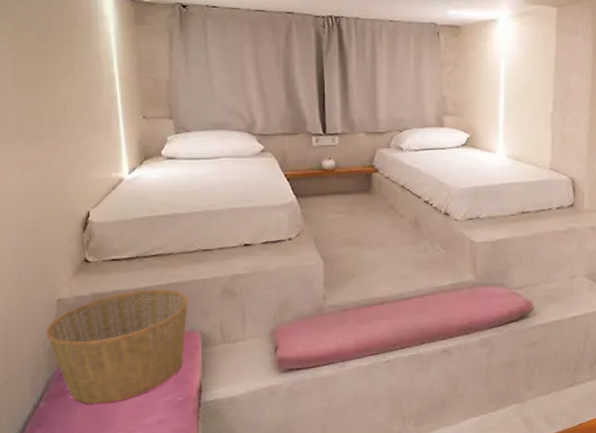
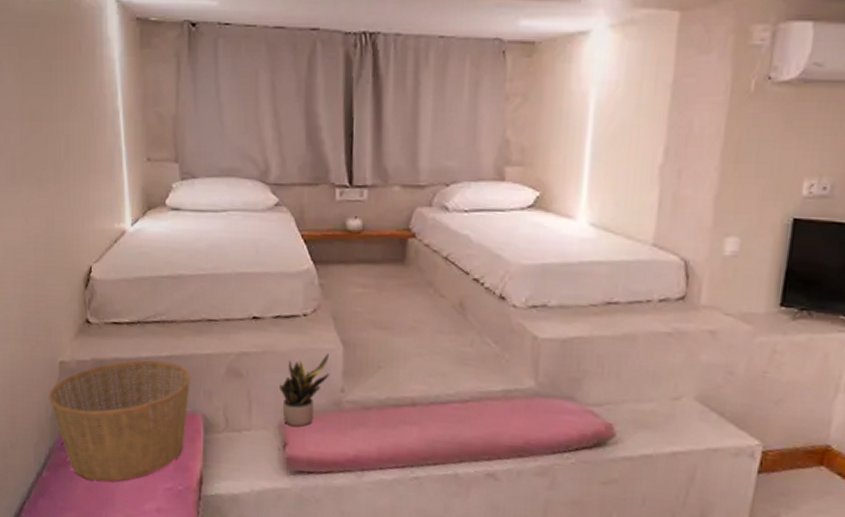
potted plant: none [270,269,313,332] -> present [280,353,330,427]

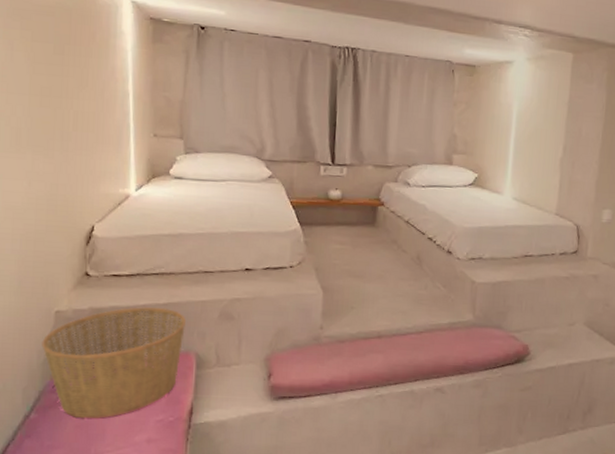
potted plant: present [280,353,330,427] -> none [267,298,311,359]

